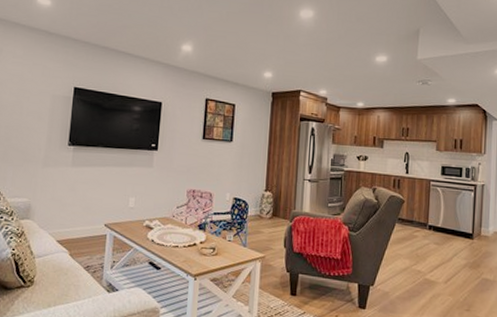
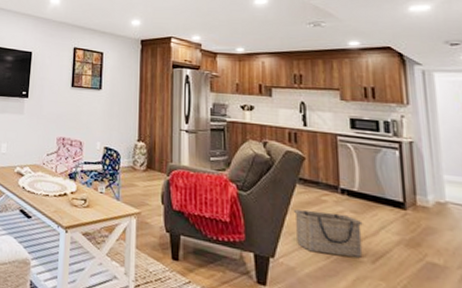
basket: none [392,245,442,280] -> present [294,209,363,258]

